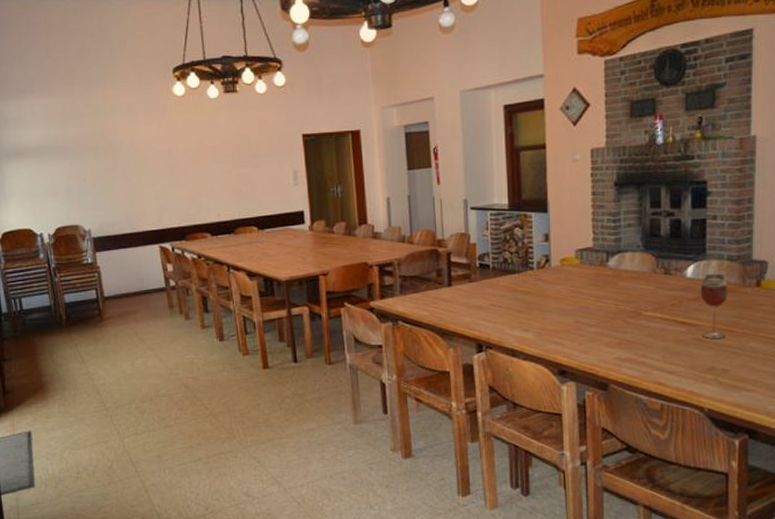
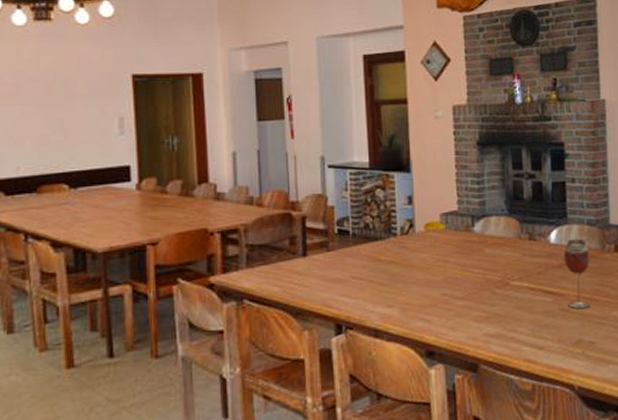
planter: none [516,171,544,211] -> present [377,127,406,171]

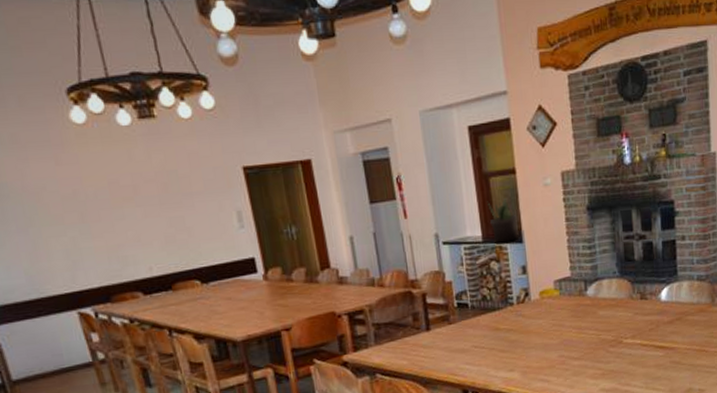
wineglass: present [564,238,590,308] -> none [674,294,700,360]

